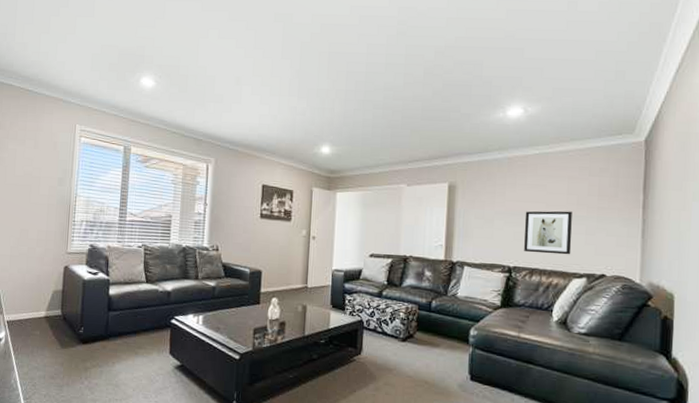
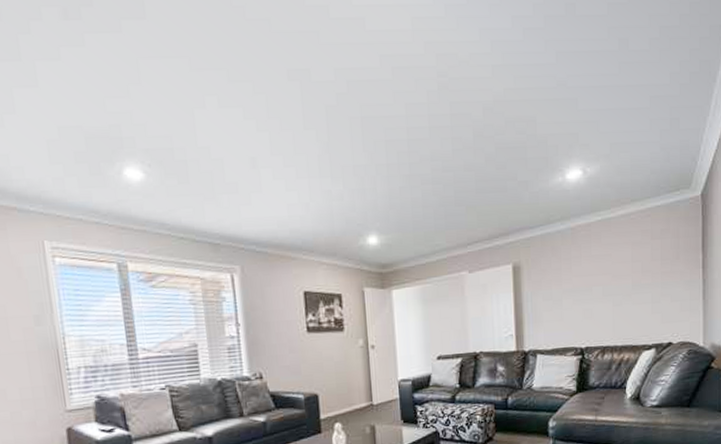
wall art: present [524,210,572,255] -> none [592,280,639,330]

